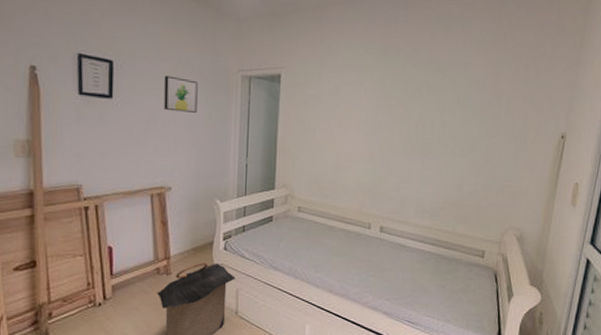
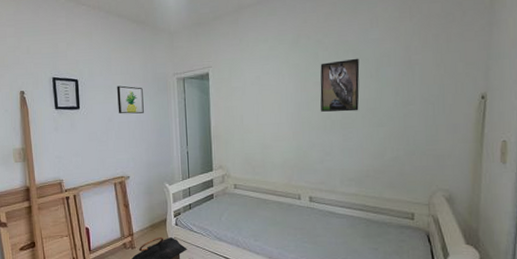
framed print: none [402,79,448,138] -> present [320,58,360,112]

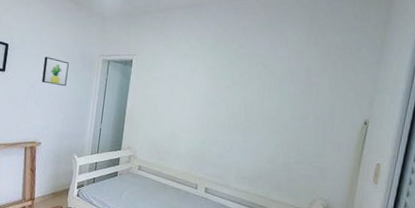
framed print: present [320,58,360,112] -> none [227,69,267,117]

